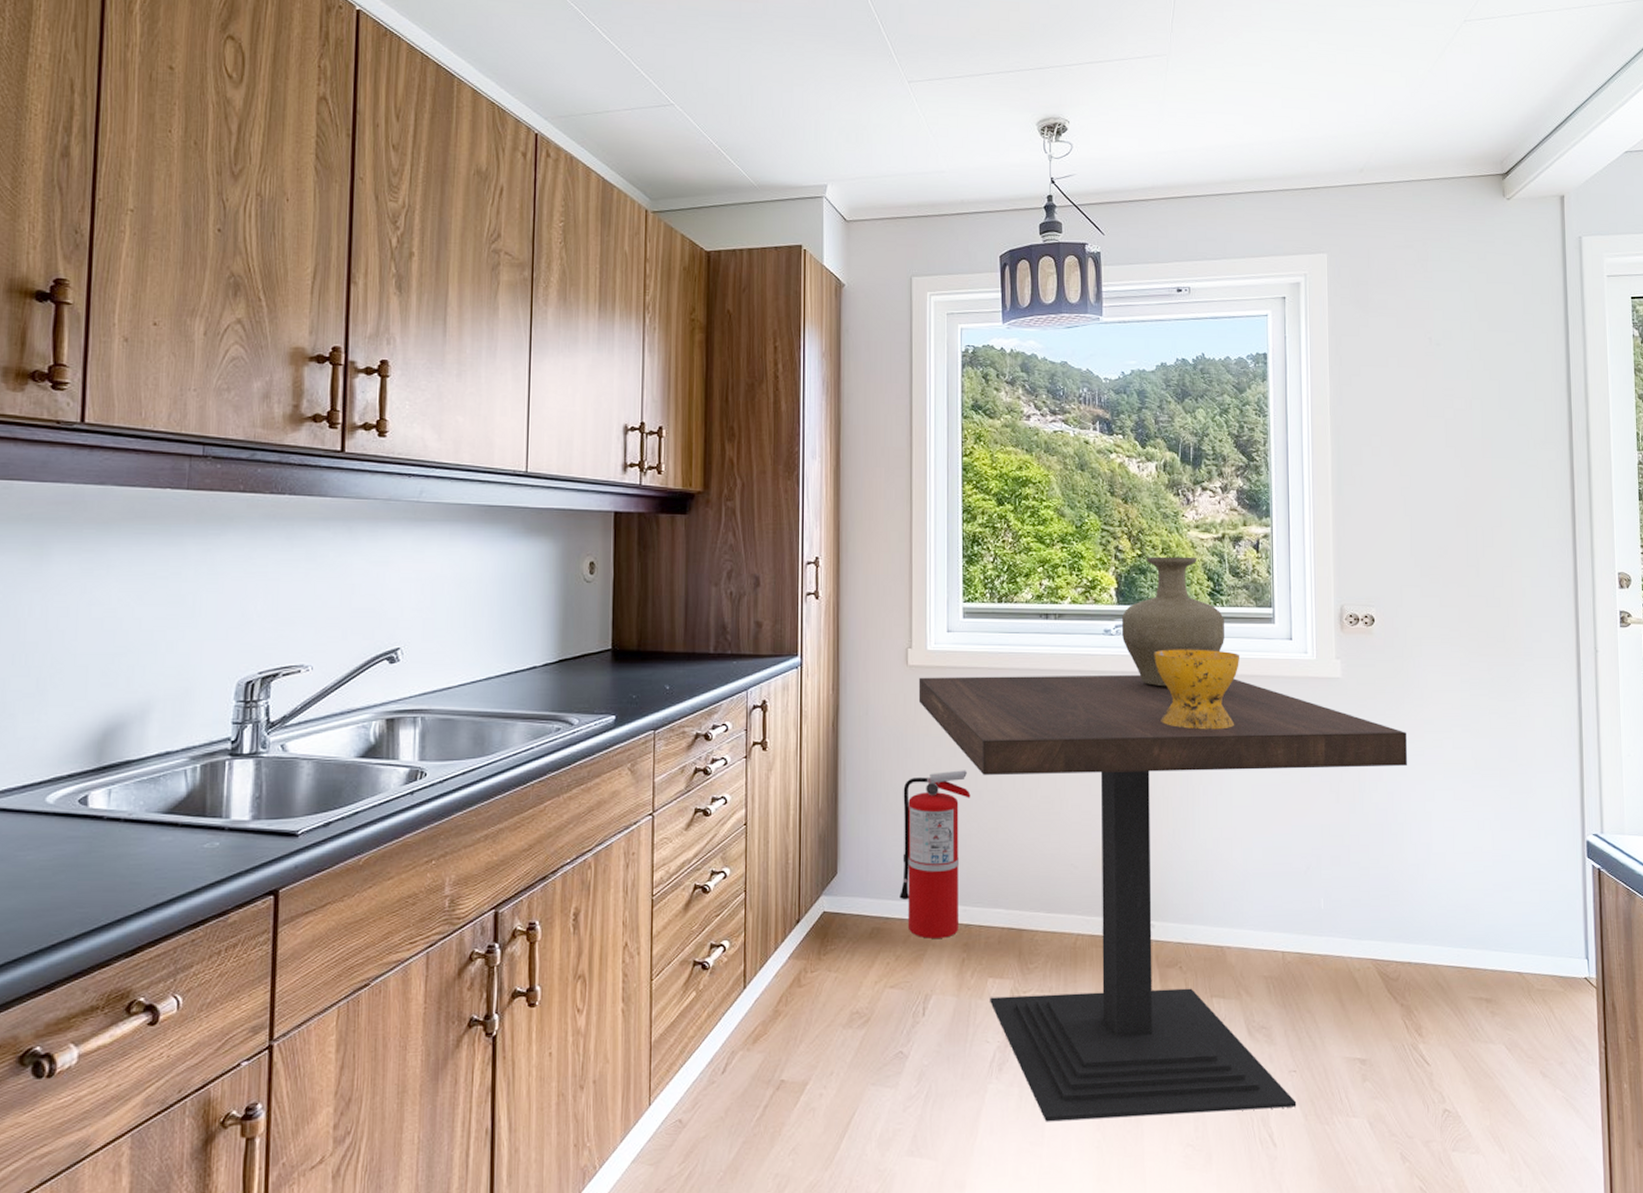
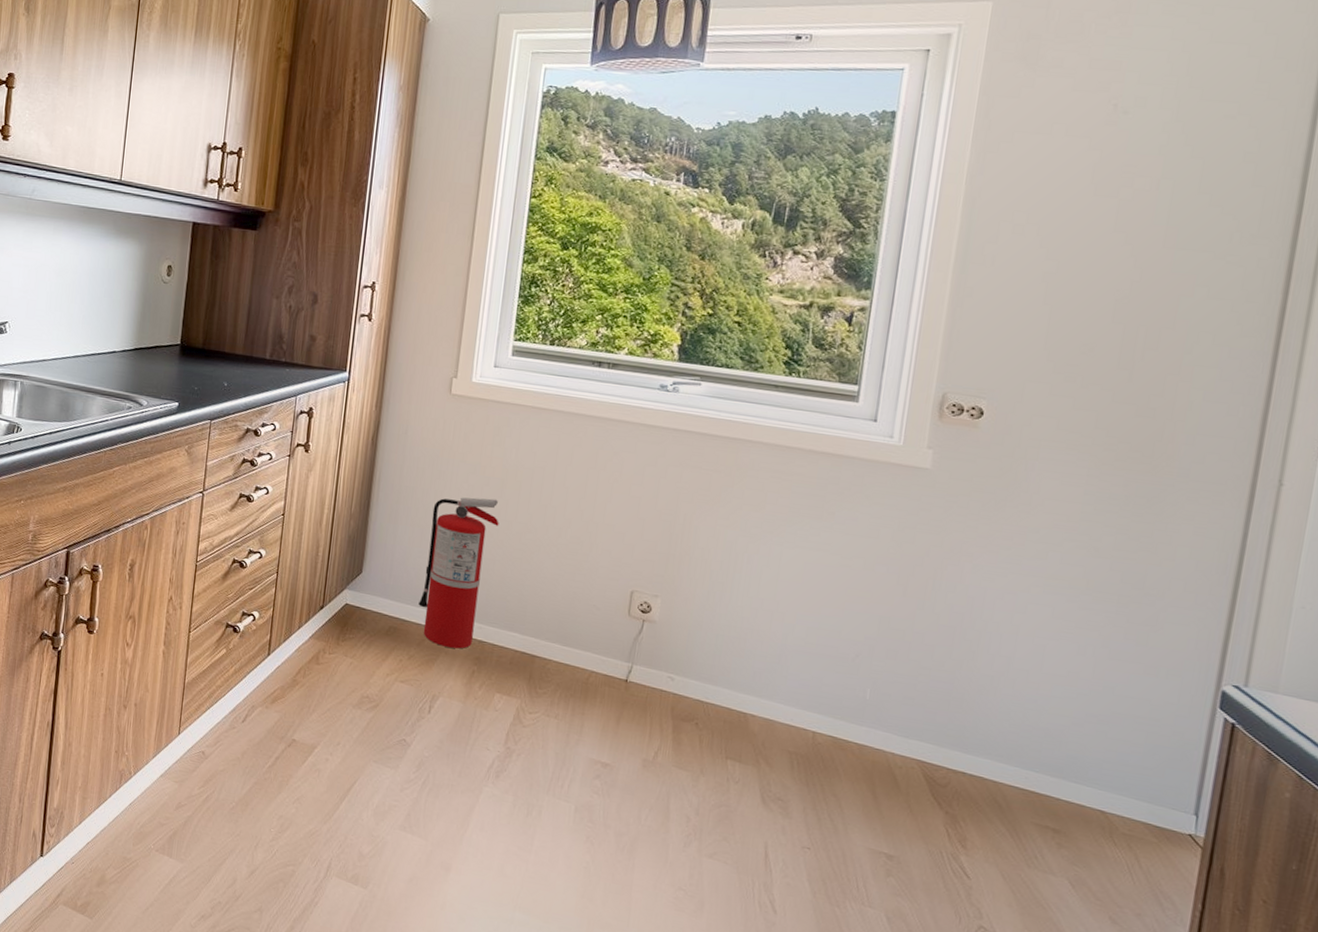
dining table: present [918,675,1407,1122] -> none [457,406,1003,882]
vase: present [1121,556,1224,687] -> none [678,317,799,451]
bowl: present [1154,649,1240,730] -> none [710,412,812,502]

